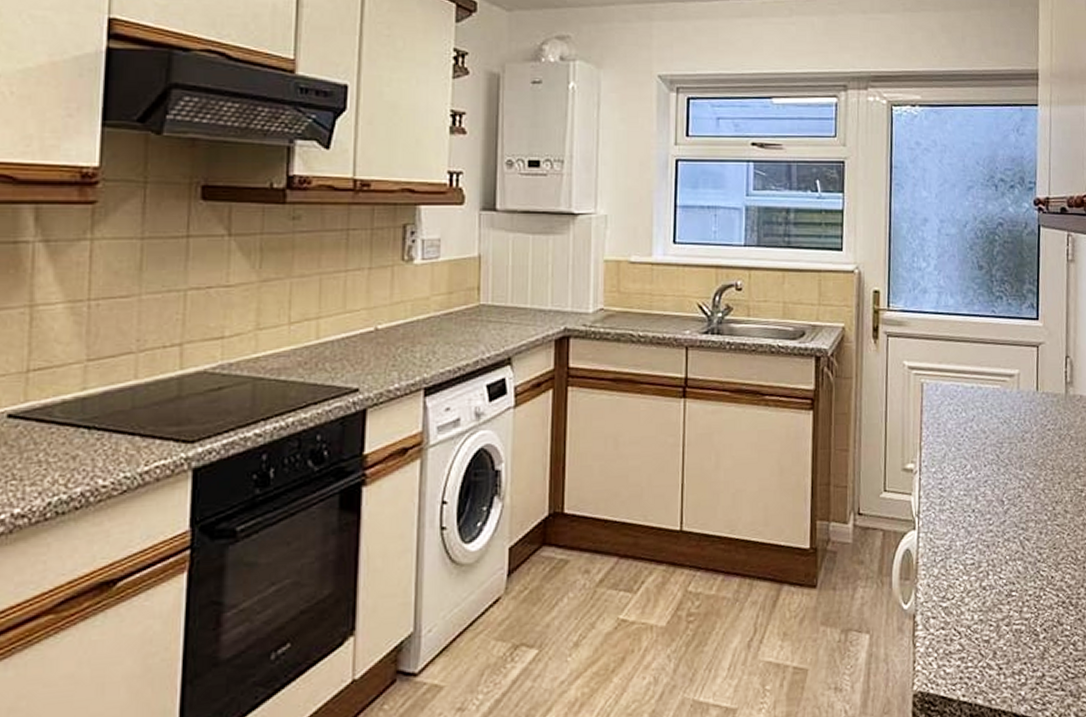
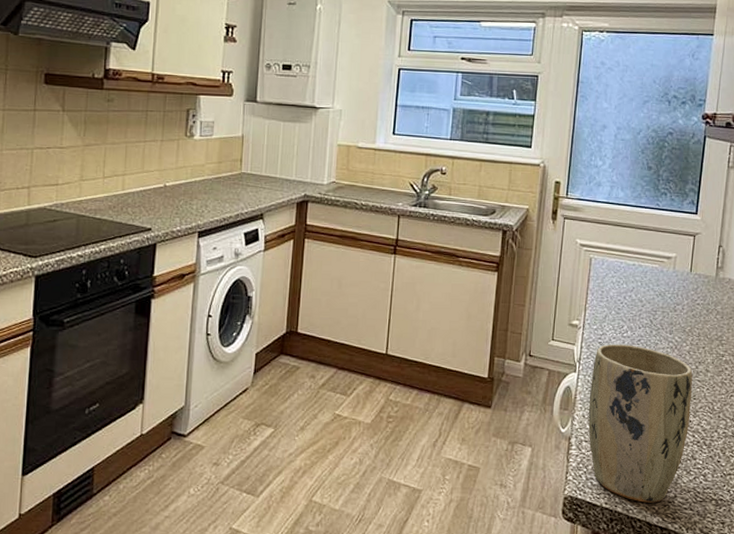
plant pot: none [933,488,1052,689] -> present [588,344,693,503]

